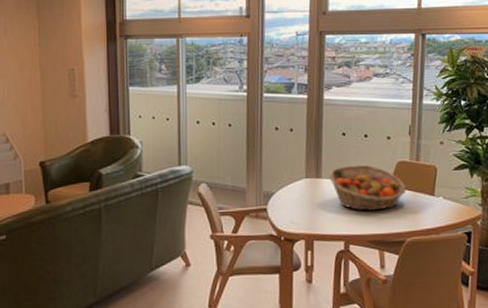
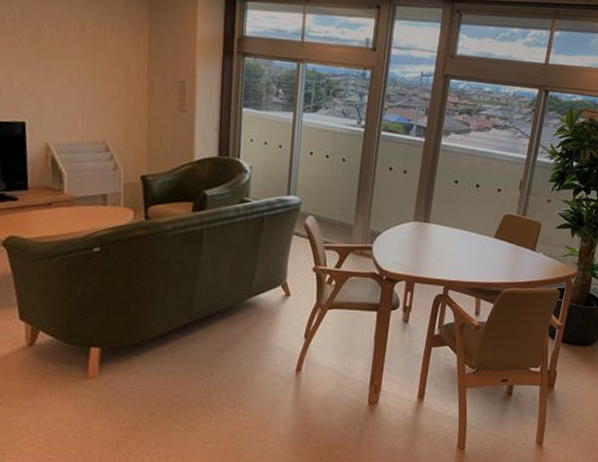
fruit basket: present [329,164,406,211] -> none [437,213,510,260]

